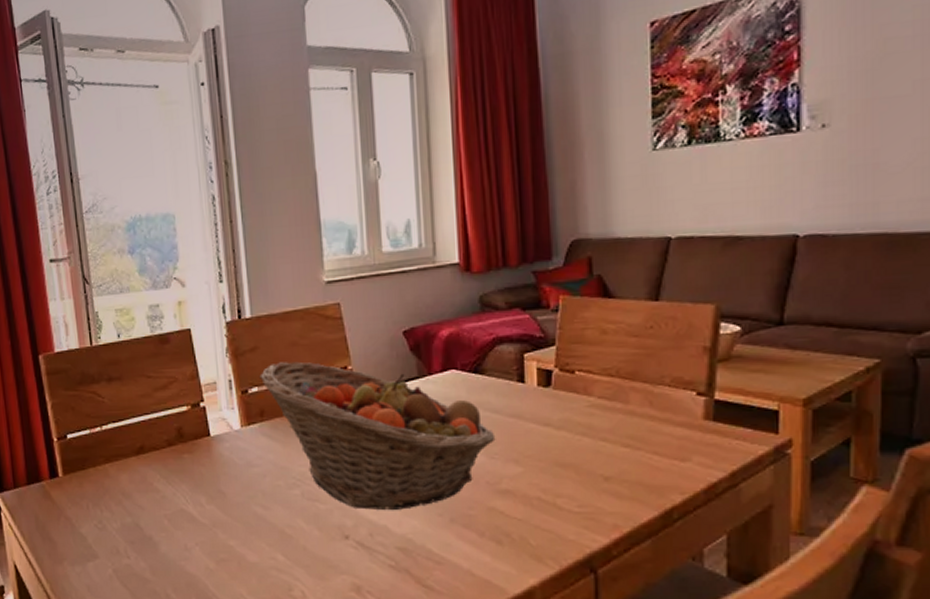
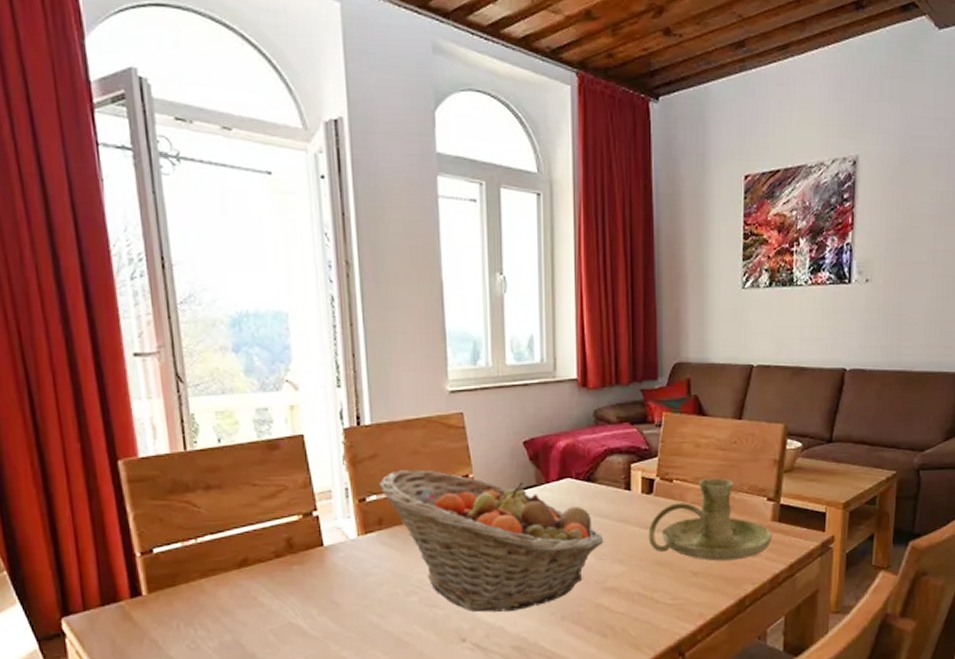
candle holder: none [547,368,706,465] -> present [648,478,773,561]

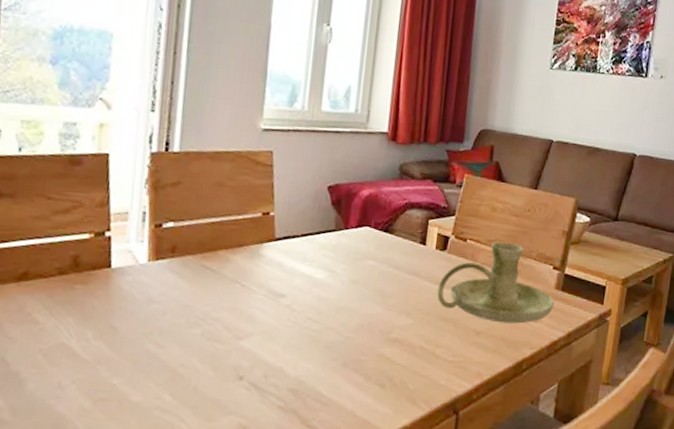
fruit basket: present [378,469,604,612] -> none [177,200,394,353]

